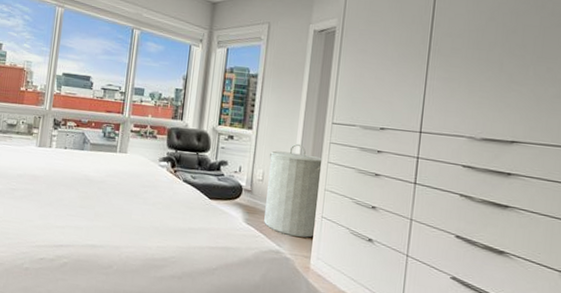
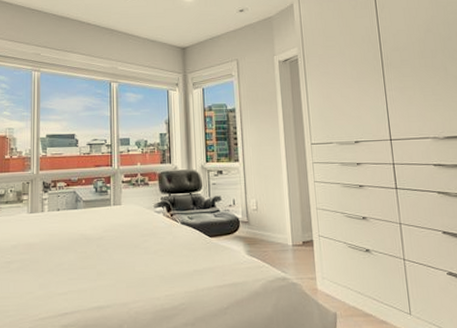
laundry hamper: present [264,143,321,238] -> none [258,168,317,261]

